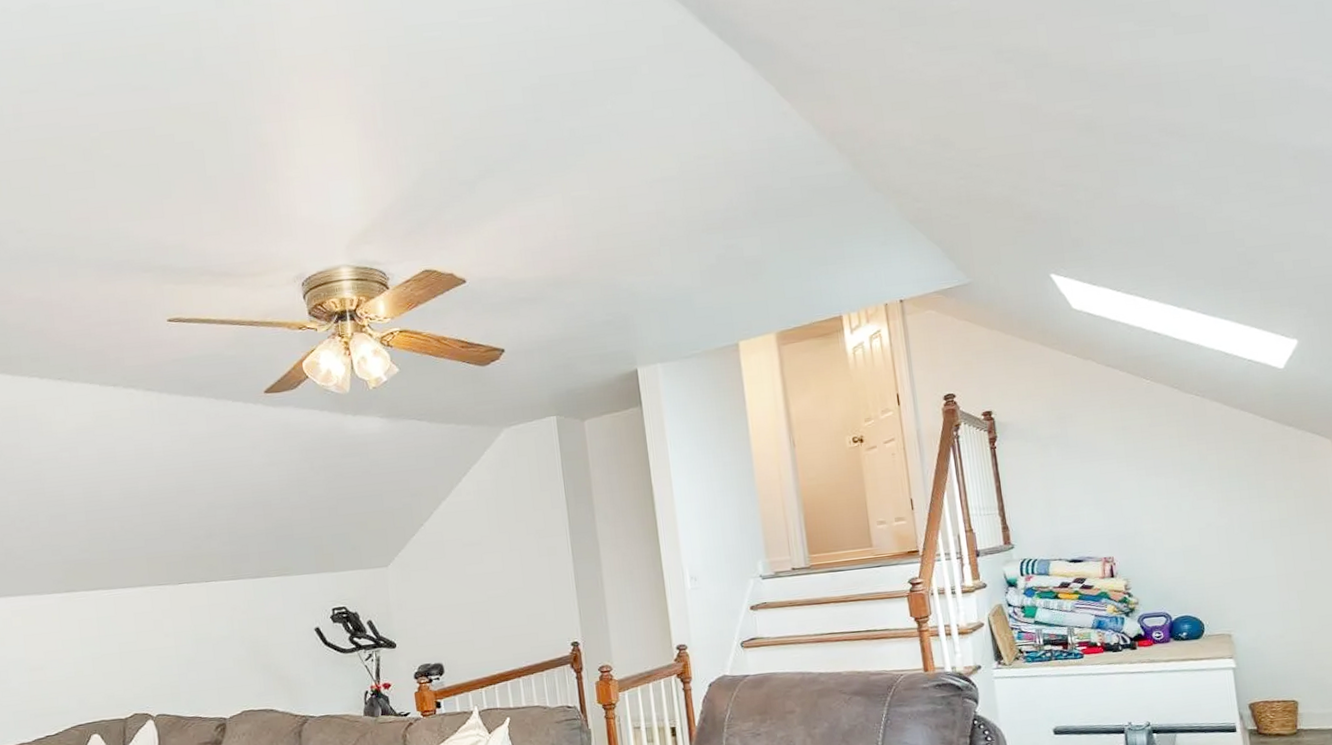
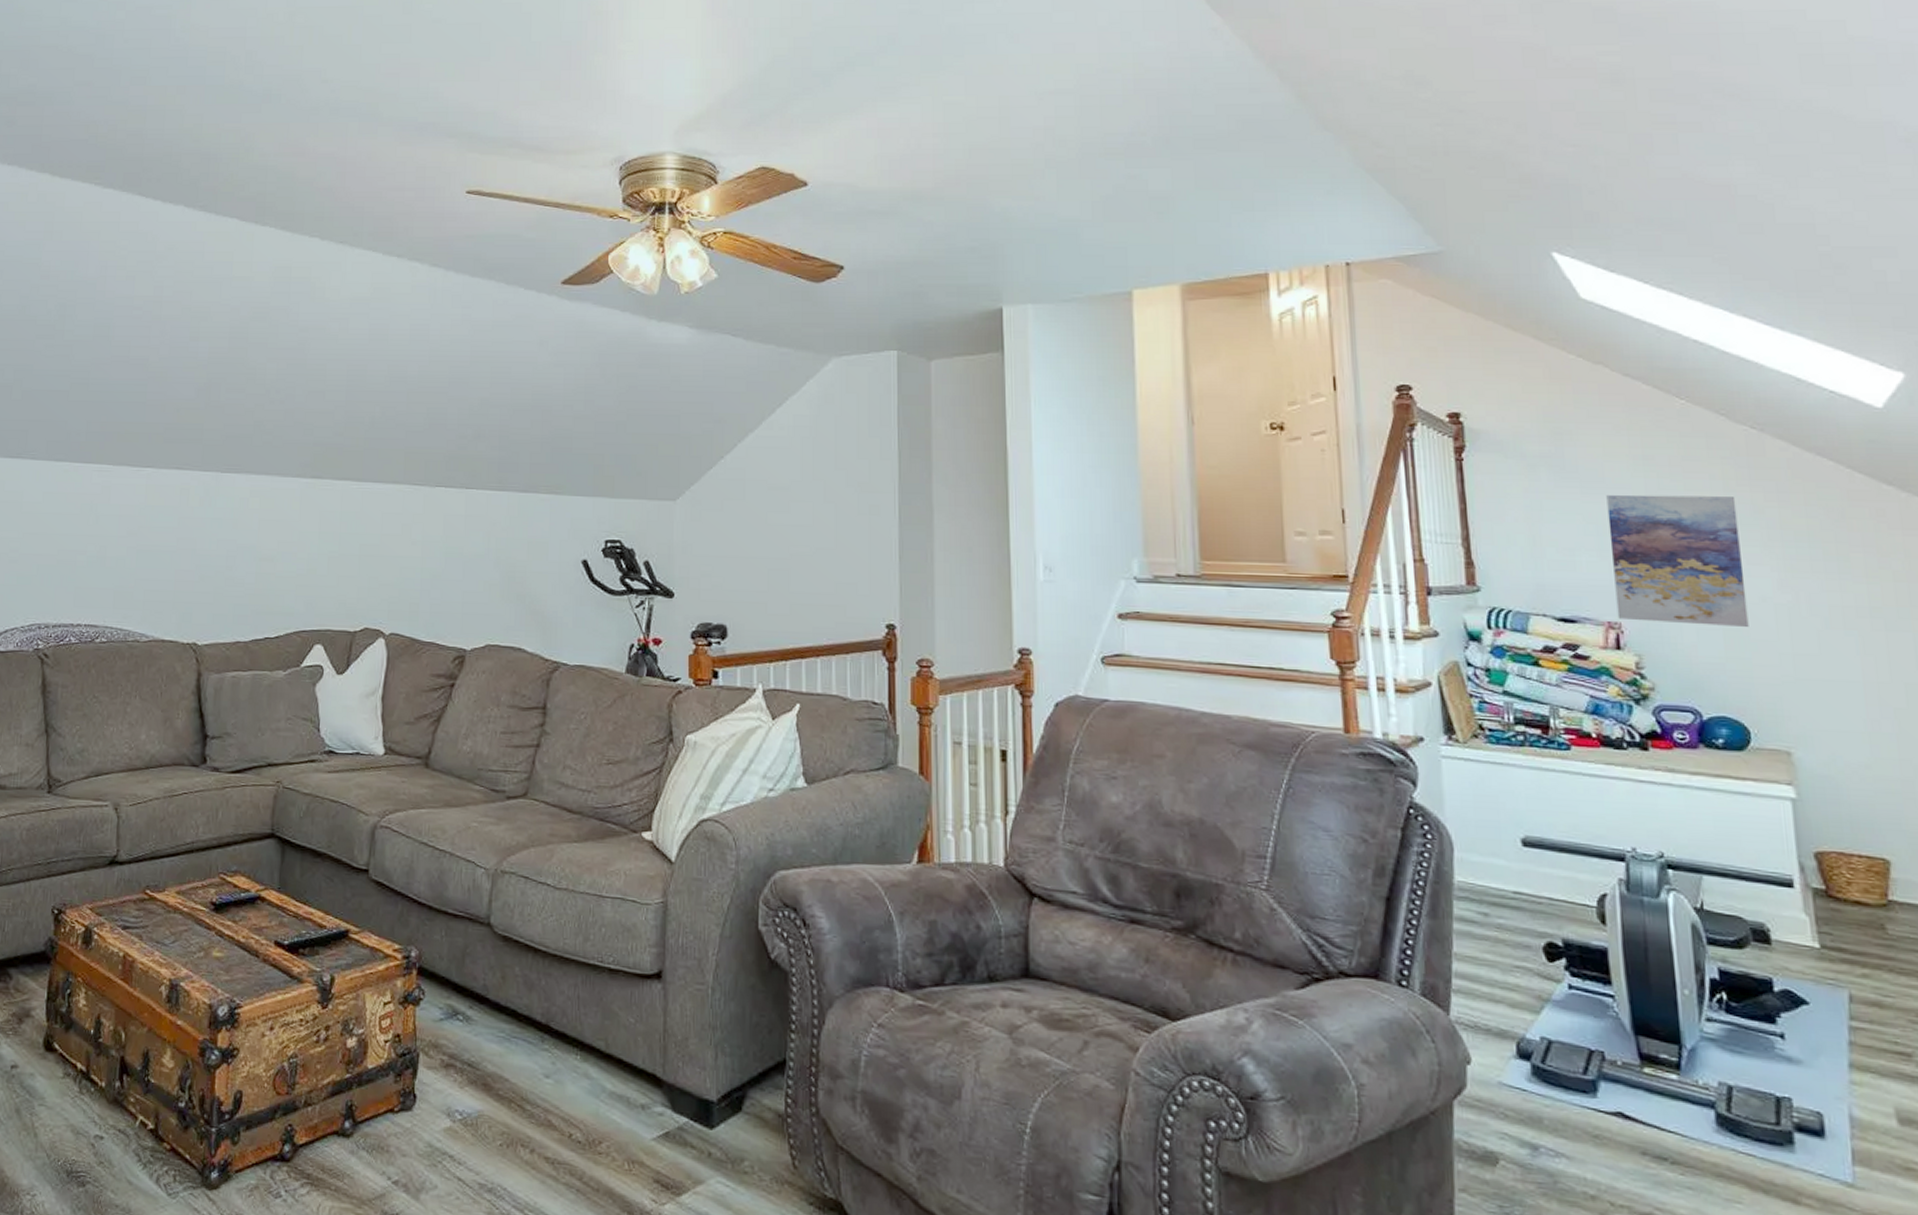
wall art: none [1098,450,1200,554] -> present [1606,494,1749,627]

